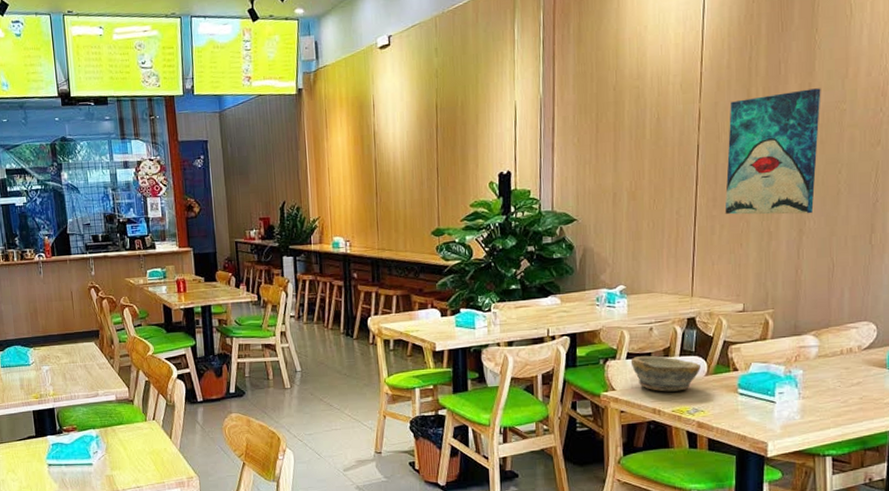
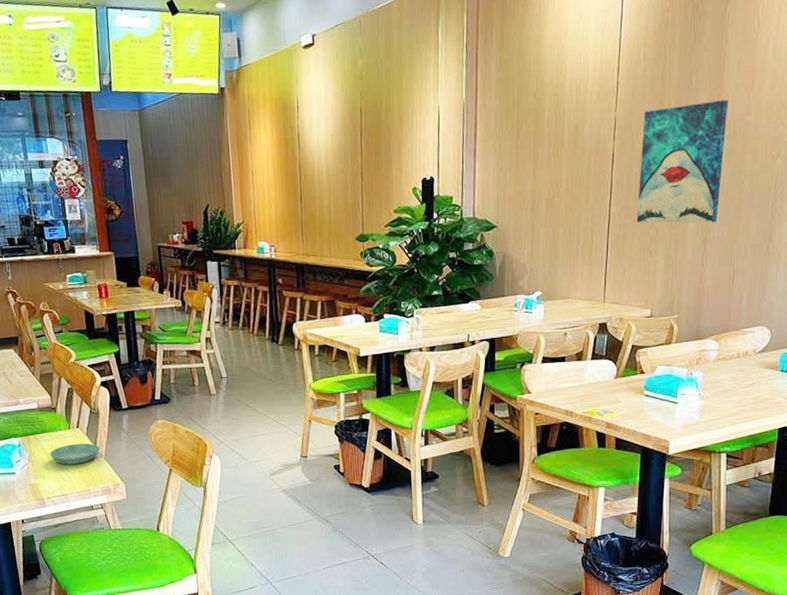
saucer: none [125,435,175,457] -> present [49,443,100,465]
bowl: present [630,355,700,392] -> none [546,359,610,394]

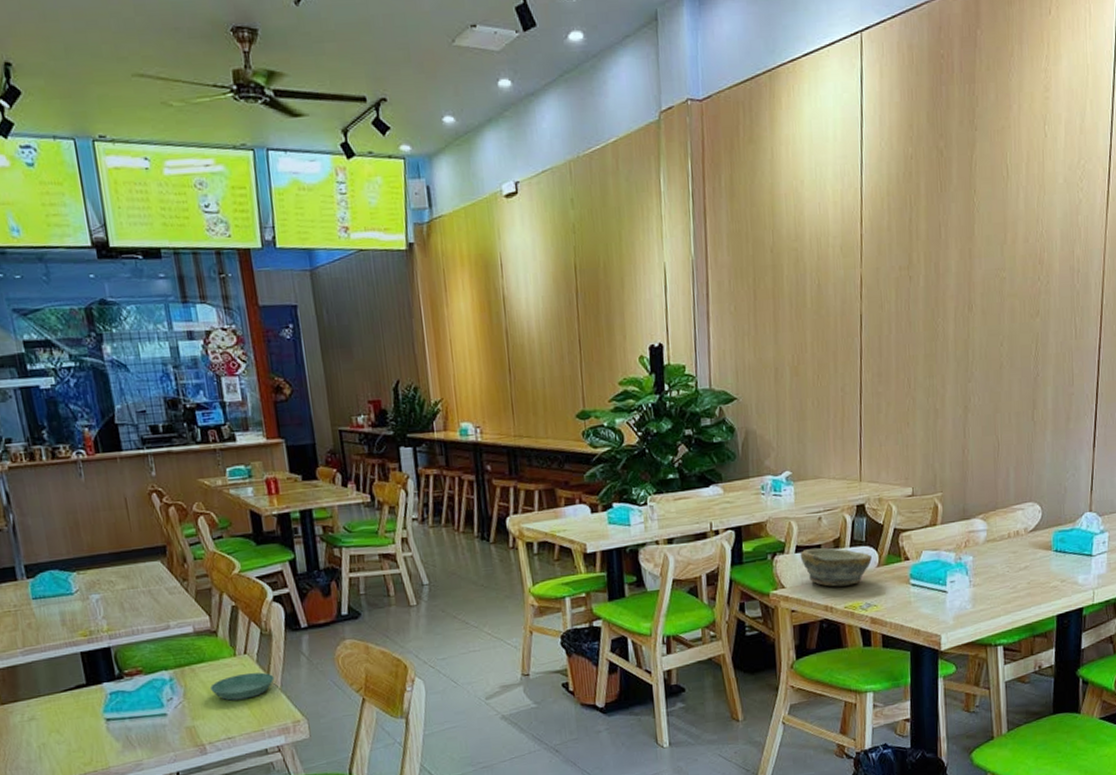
bowl: none [546,359,610,394] -> present [800,547,872,587]
wall art: present [636,100,729,223] -> none [890,254,982,391]

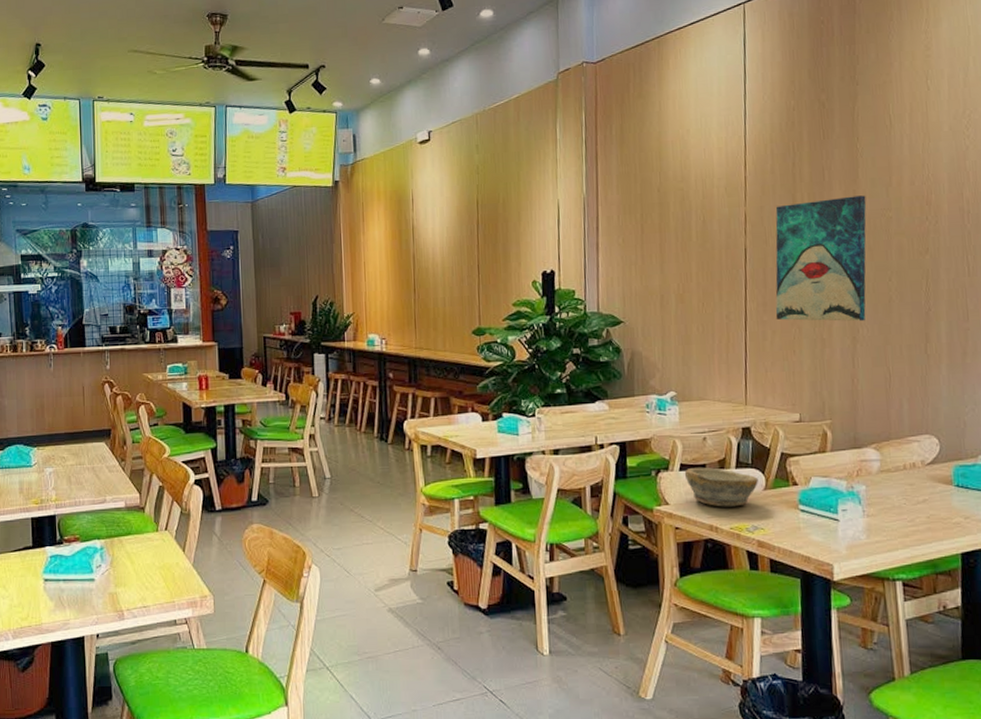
saucer: present [209,672,275,701] -> none [133,547,189,572]
wall art: none [890,254,982,391] -> present [775,195,867,322]

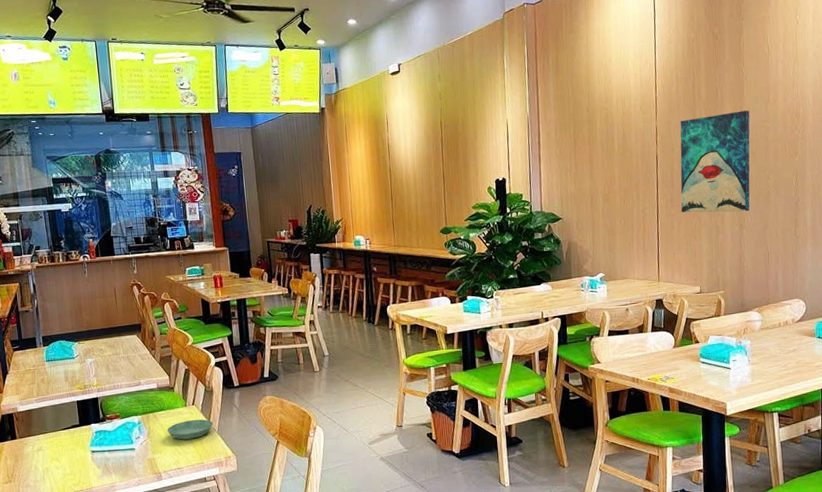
saucer: none [133,547,189,572] -> present [166,419,214,440]
bowl: present [684,467,758,507] -> none [612,332,669,363]

